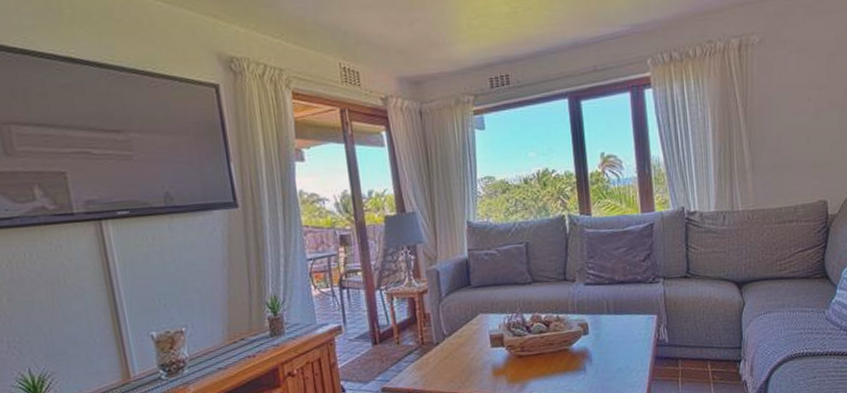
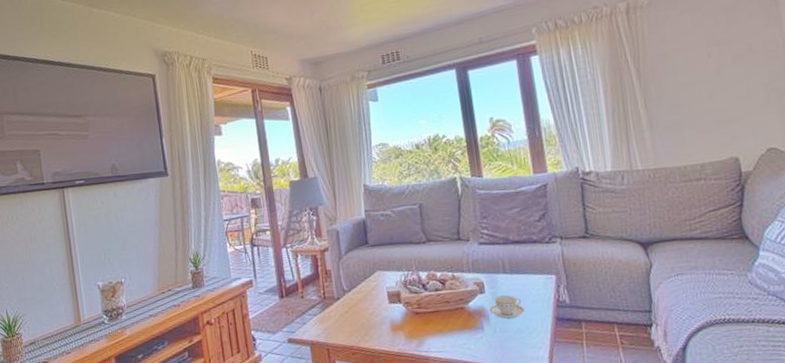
teacup: none [591,335,626,359] -> present [488,295,525,319]

